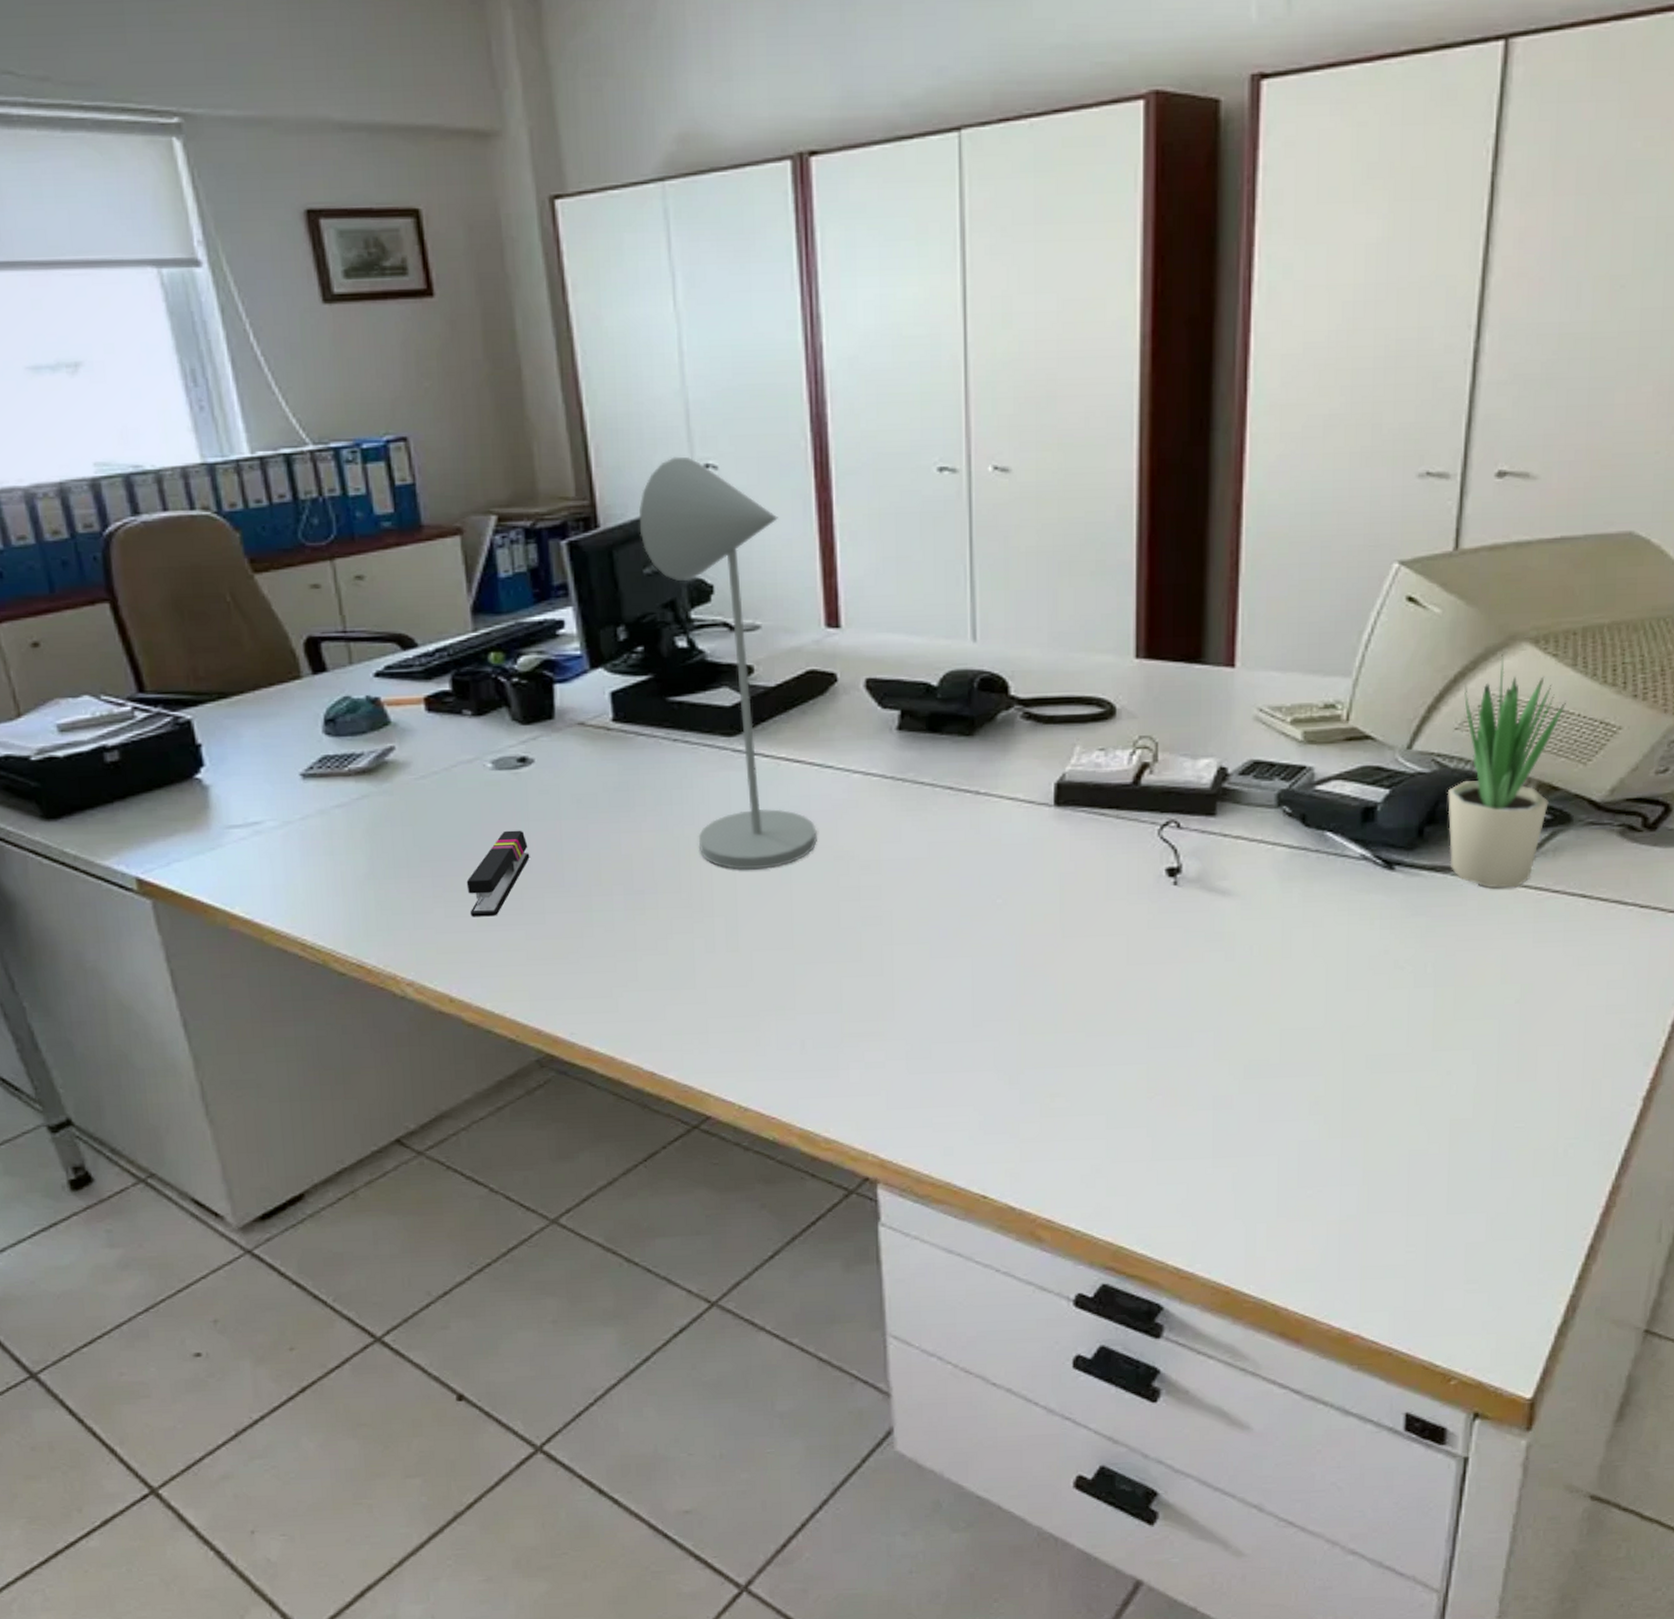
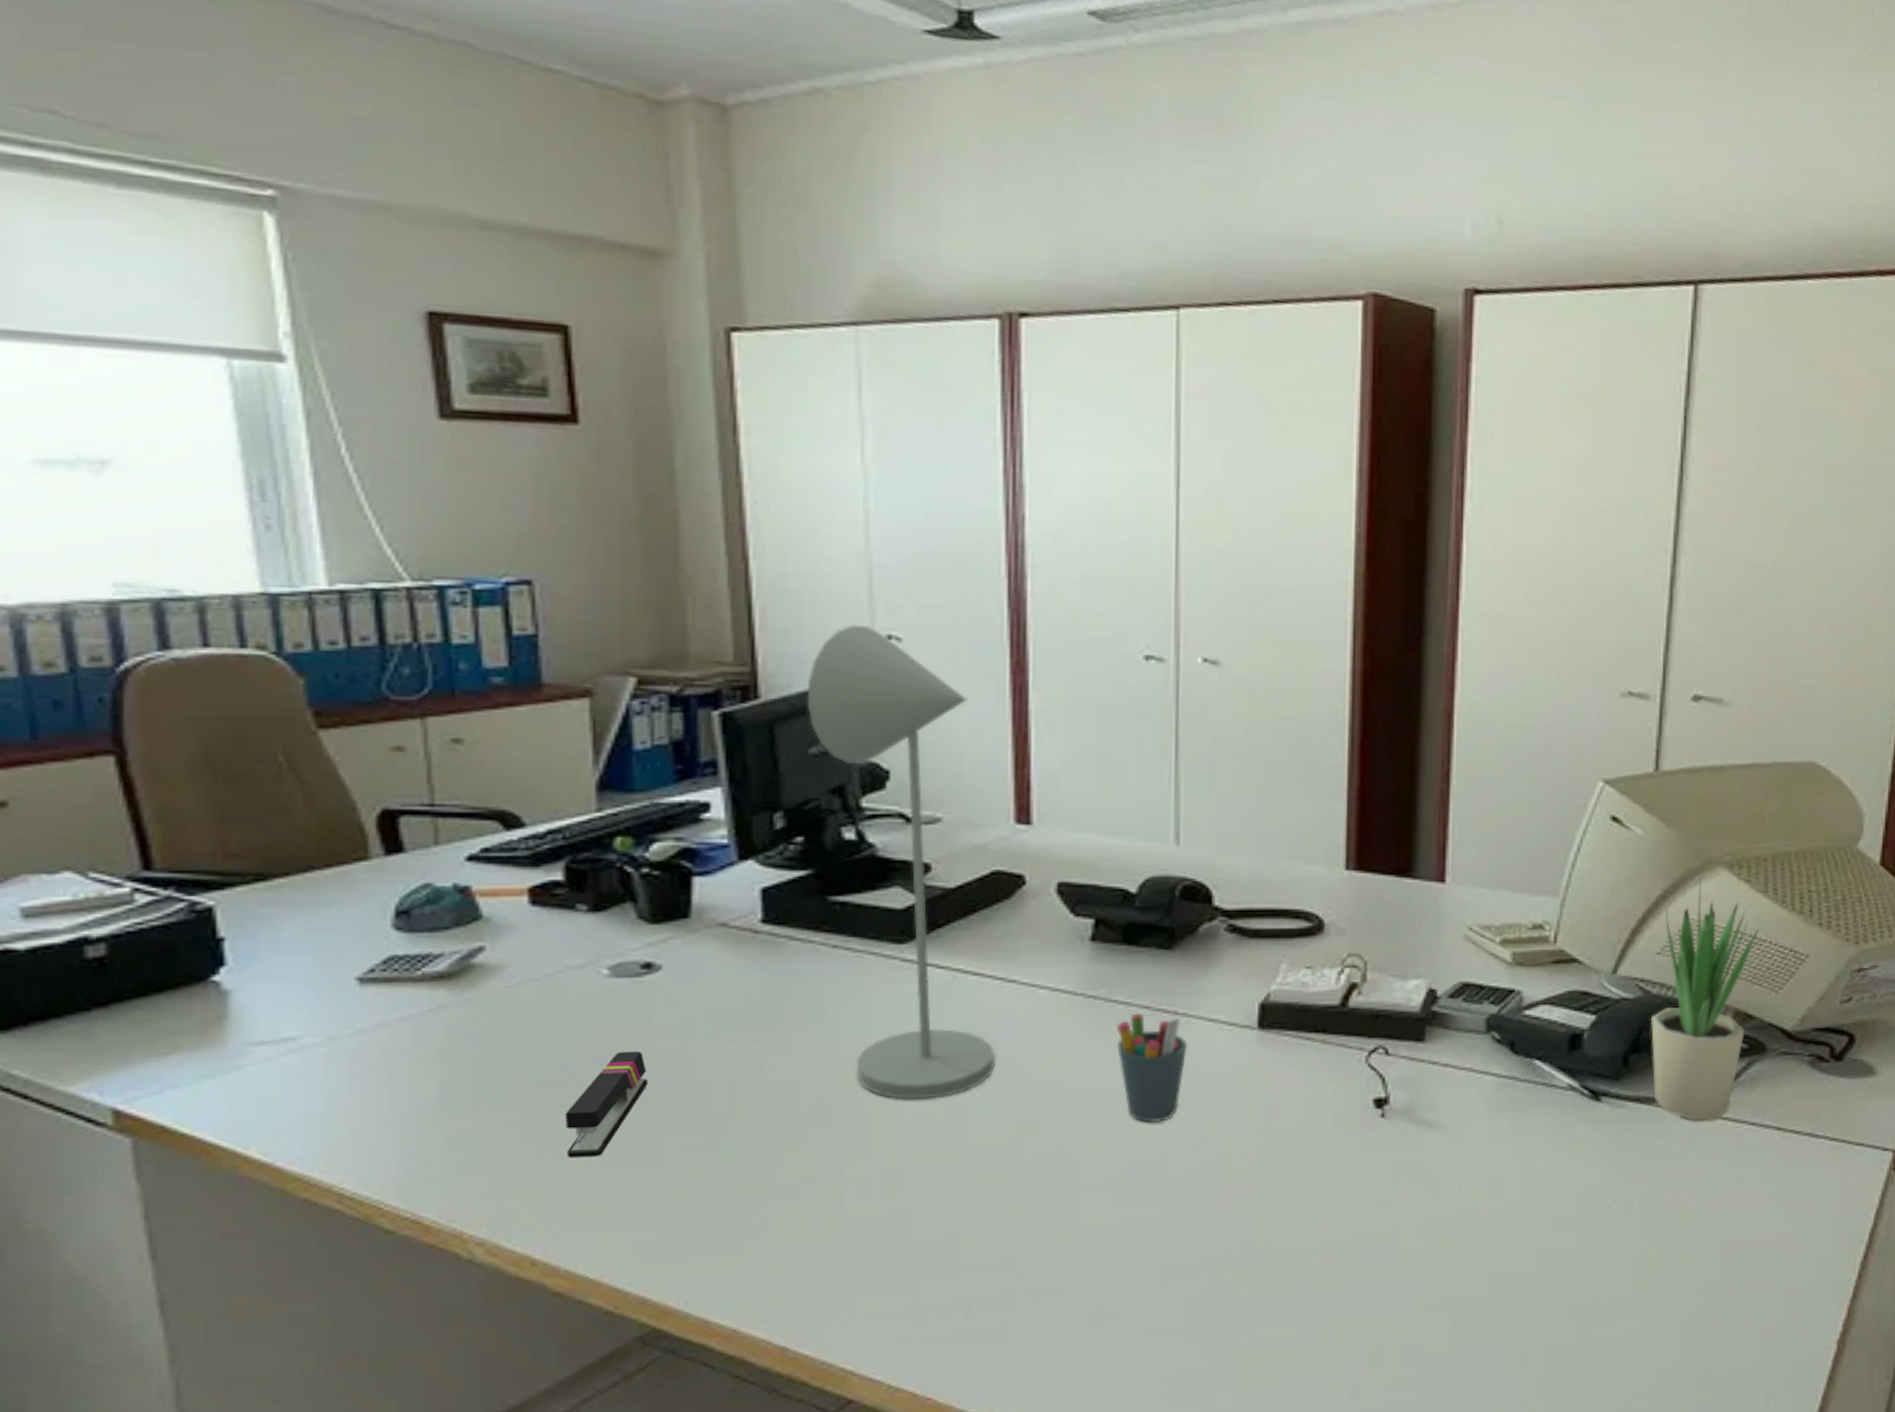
pen holder: none [924,793,989,890] -> present [1117,1013,1188,1123]

